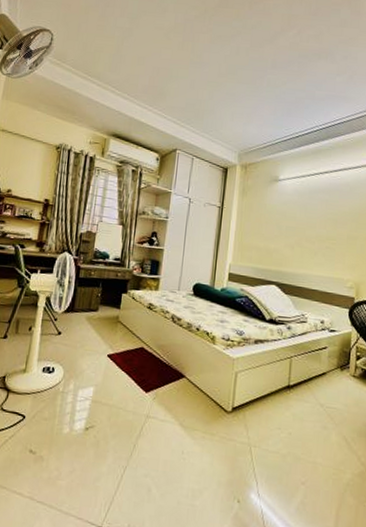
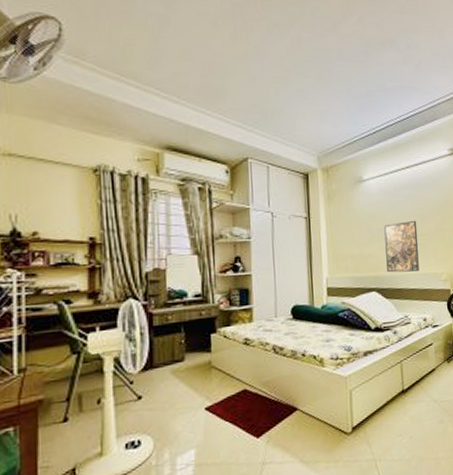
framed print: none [290,223,328,275] -> present [384,220,419,273]

